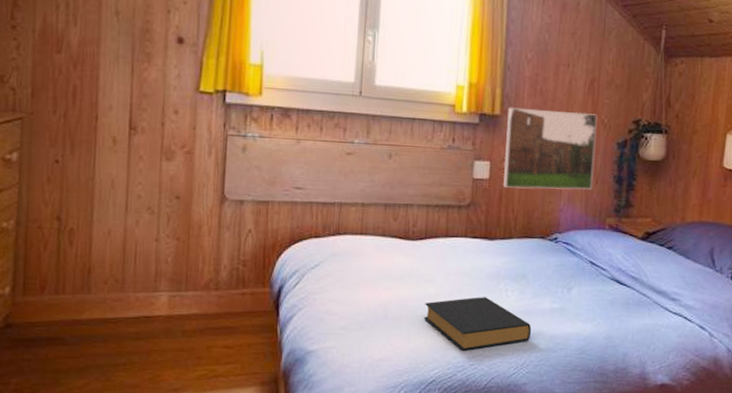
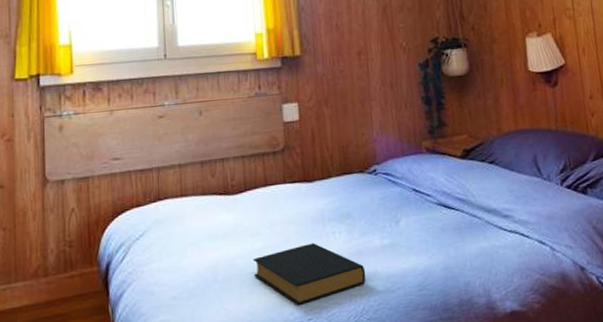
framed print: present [502,107,598,190] -> none [308,39,402,126]

